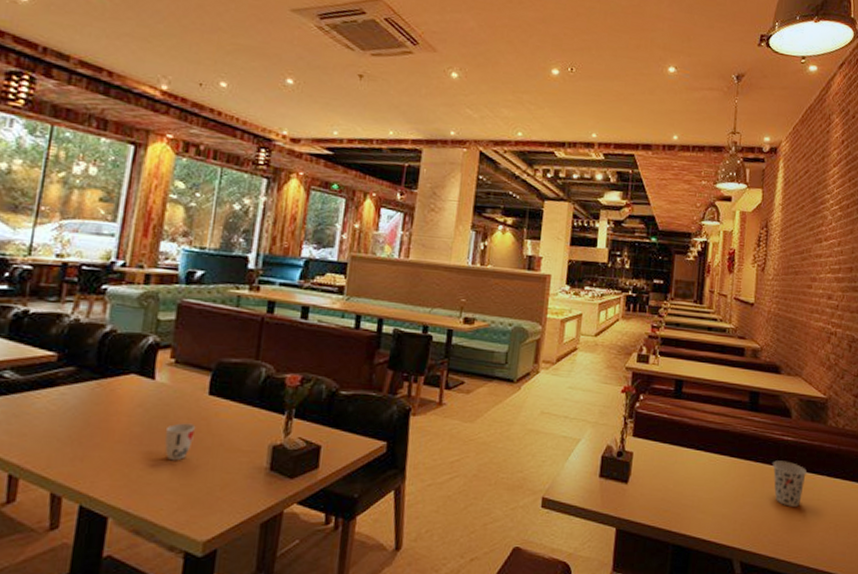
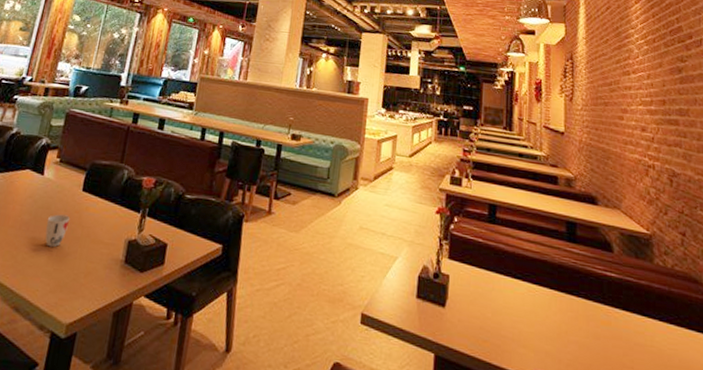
cup: present [773,460,807,507] -> none [597,297,635,352]

